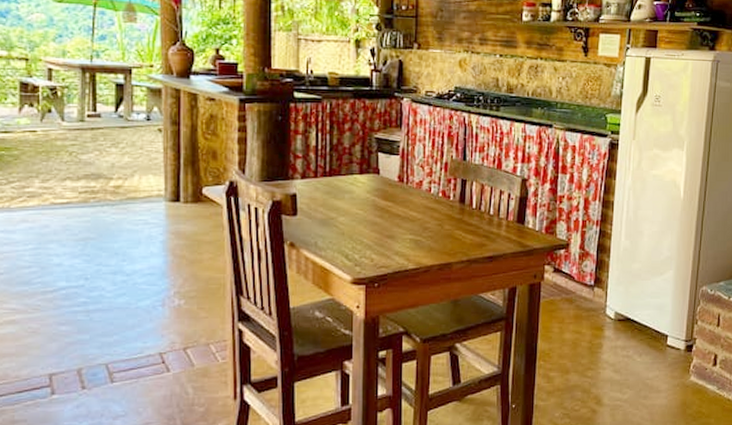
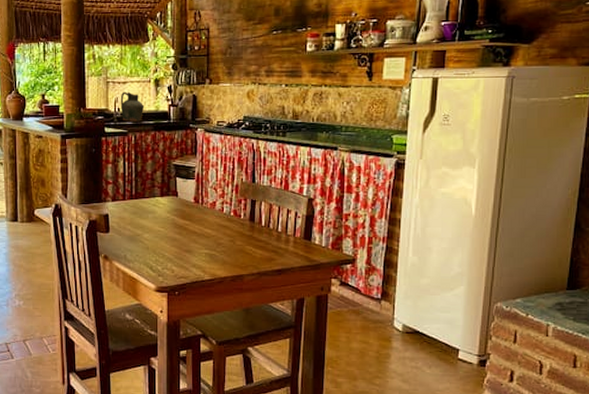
ceramic jug: none [314,51,343,87] -> present [120,91,145,122]

